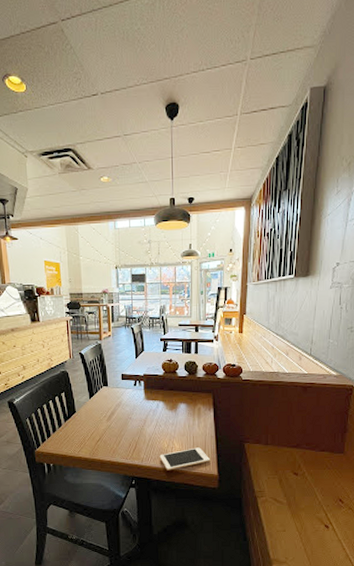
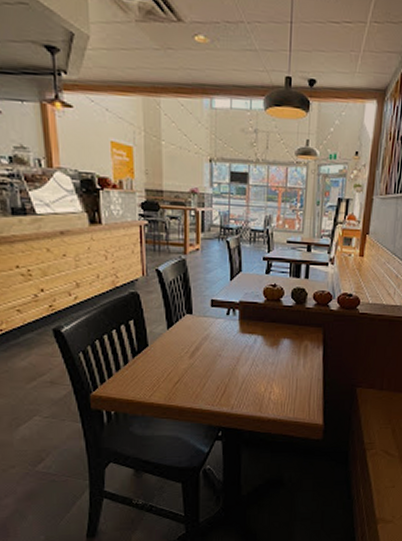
cell phone: present [159,447,211,470] -> none [254,392,316,419]

